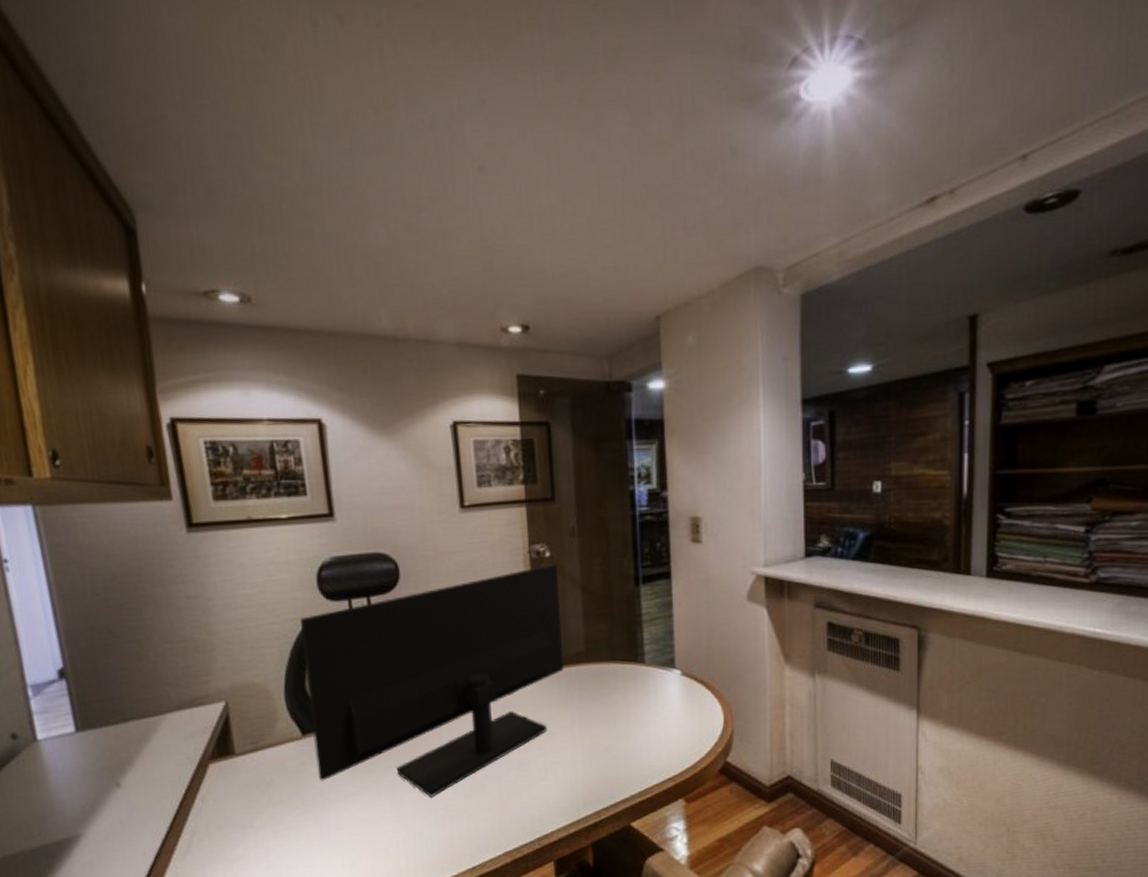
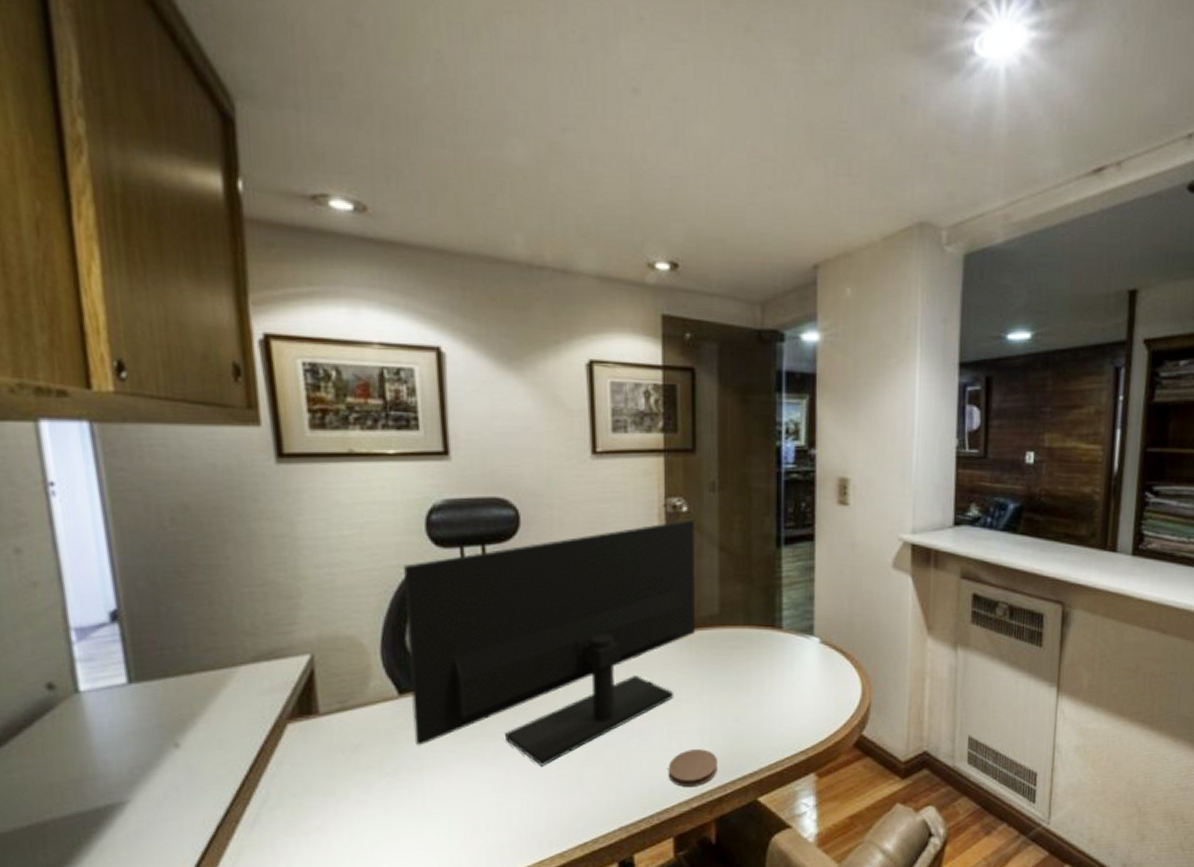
coaster: none [545,778,591,815] -> present [668,749,717,788]

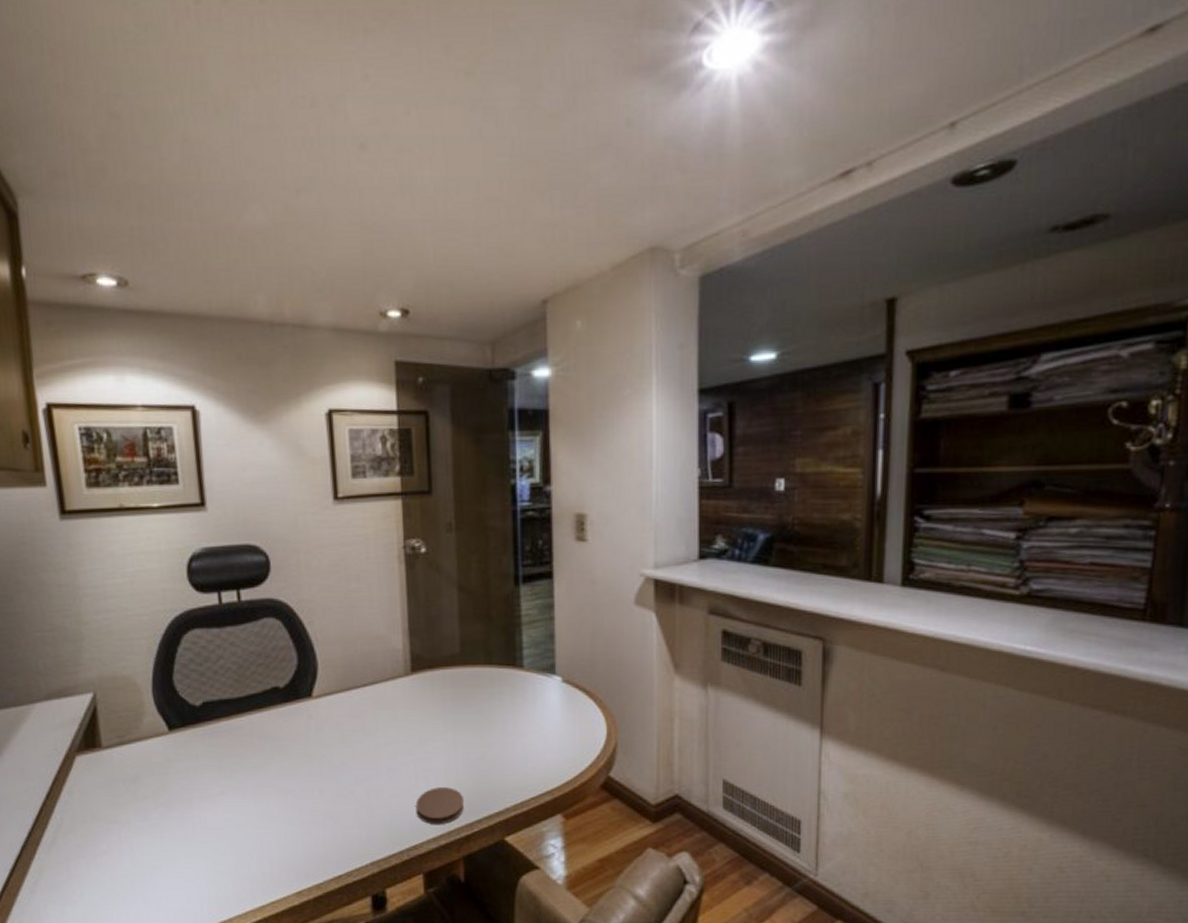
monitor: present [404,519,695,767] -> none [169,560,437,801]

